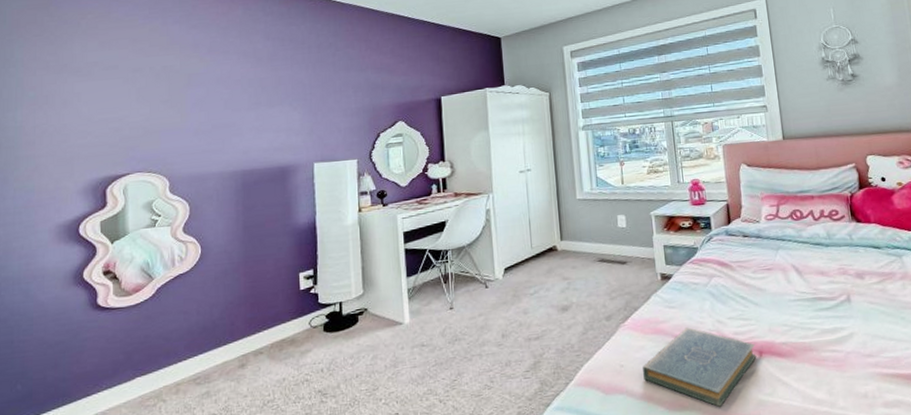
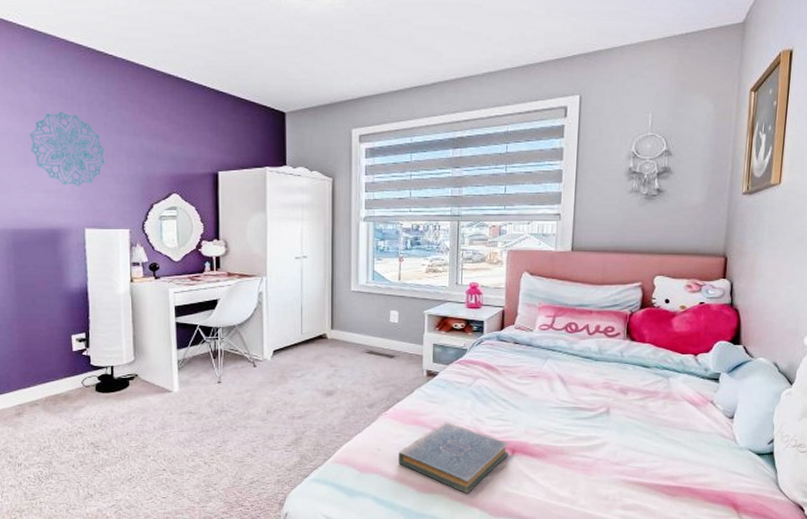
wall decoration: none [262,55,333,124] -> present [30,111,105,186]

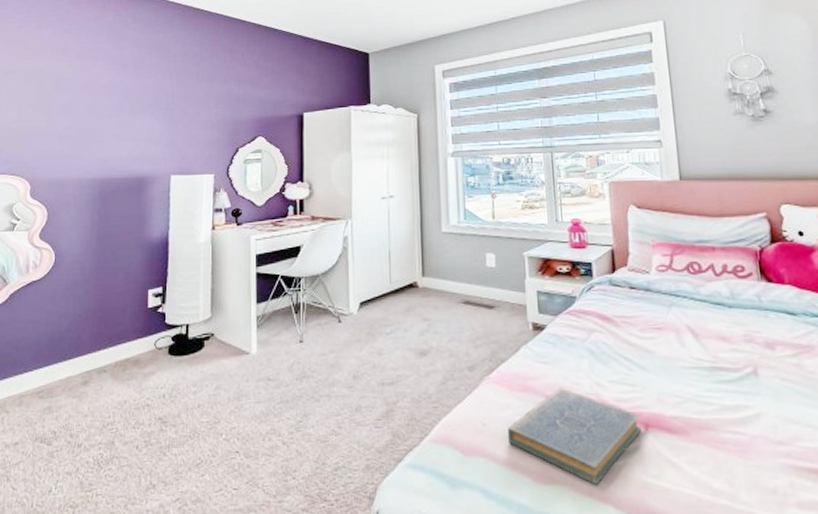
wall decoration: present [30,111,105,186] -> none [126,63,195,134]

